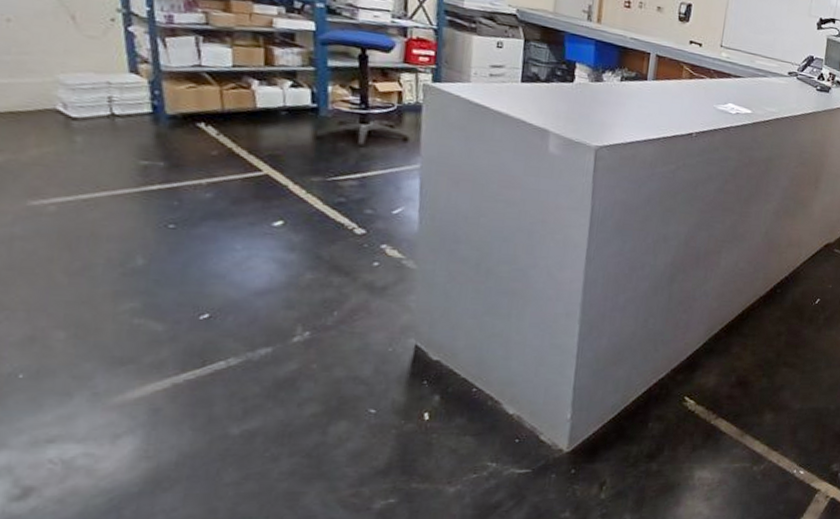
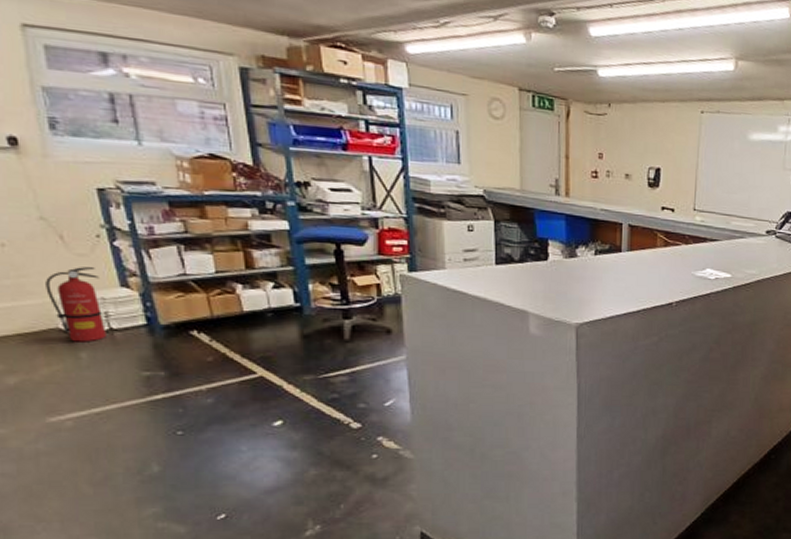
fire extinguisher: none [48,49,108,126] -> present [46,267,106,342]

